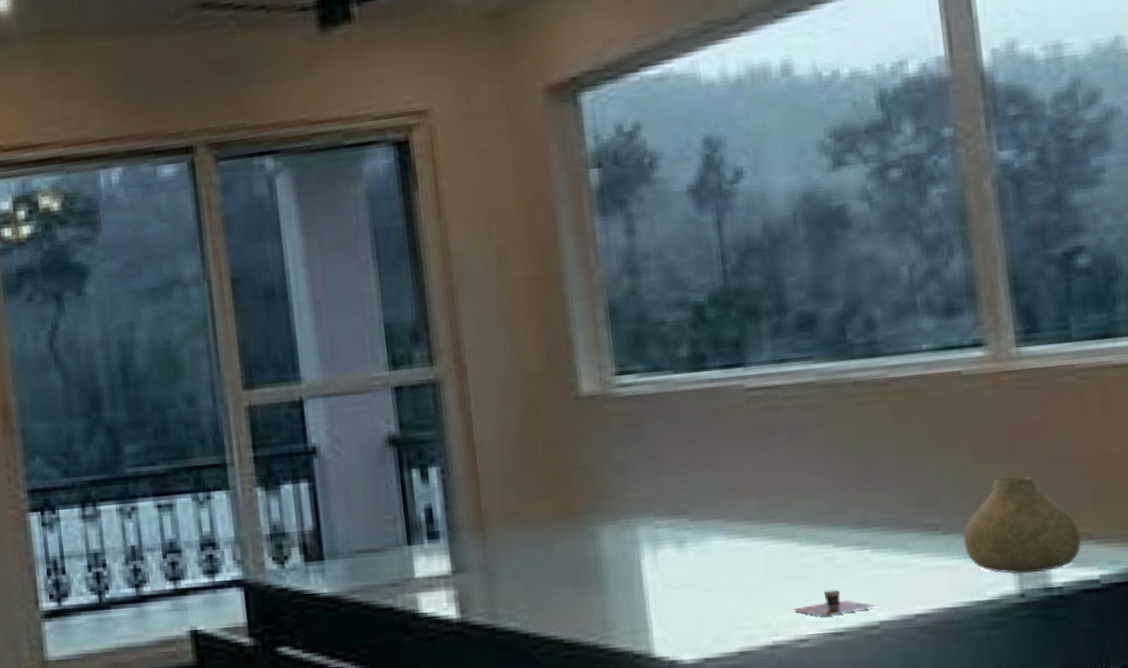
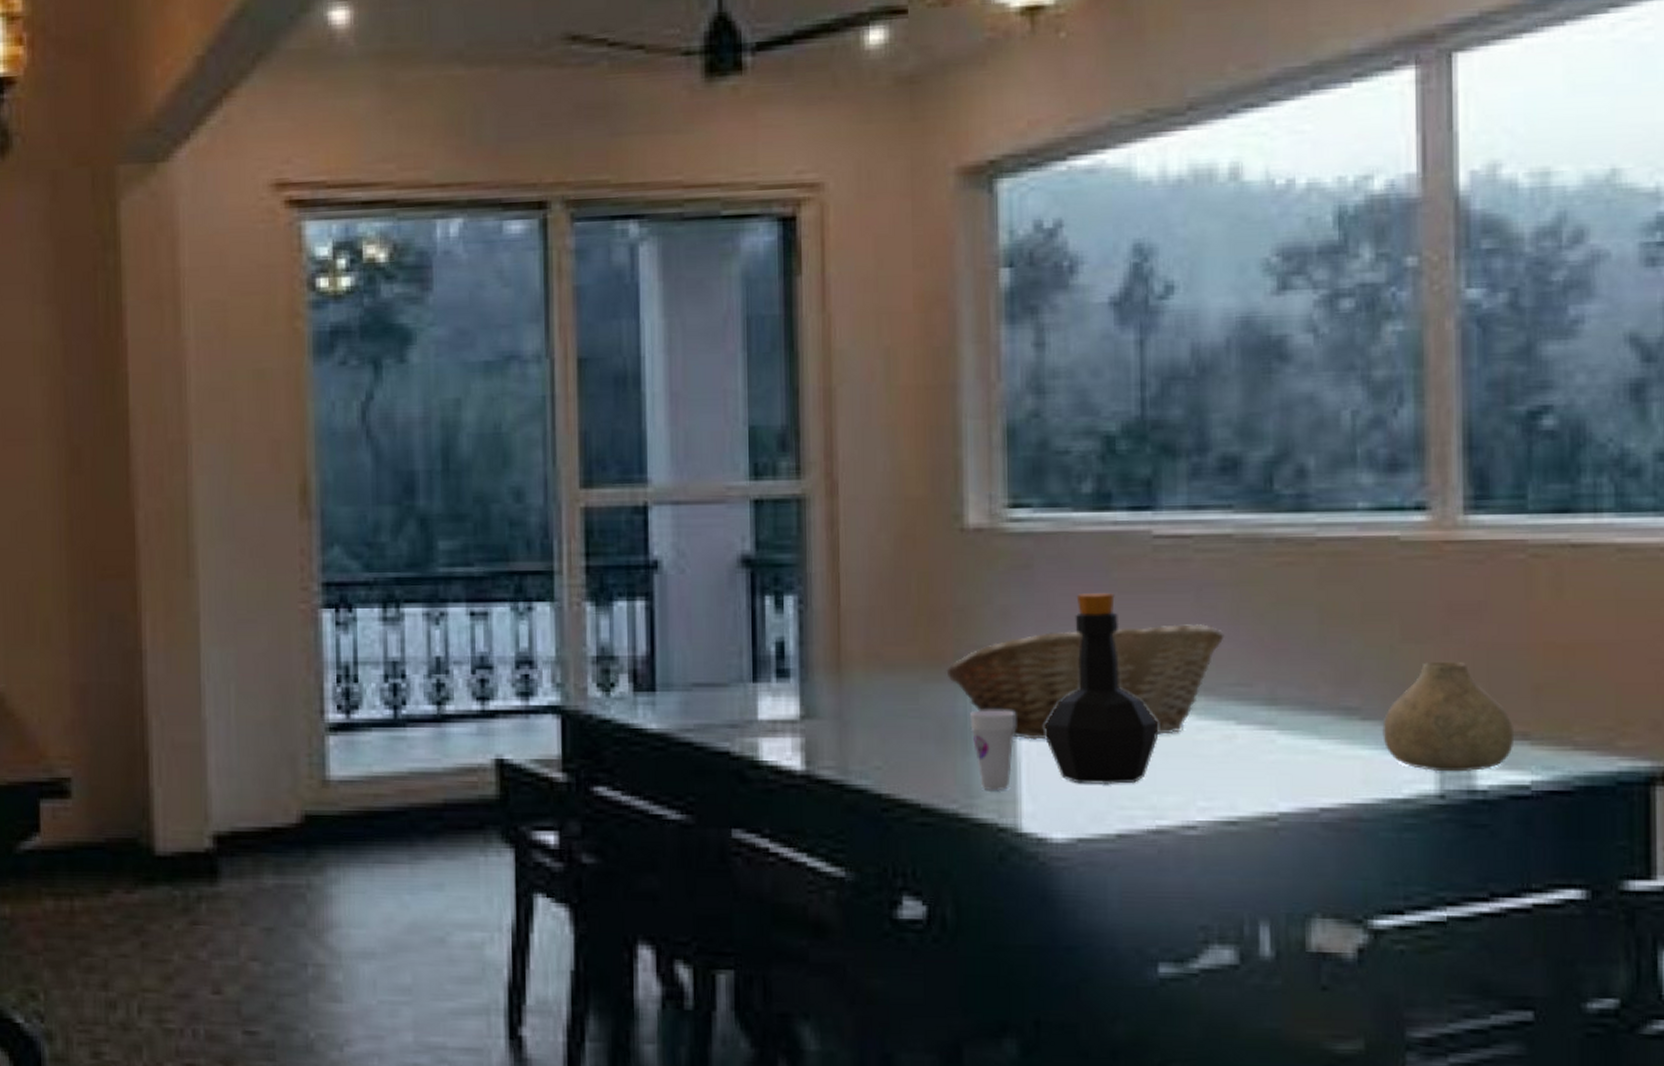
fruit basket: none [575,462,817,576] -> present [946,624,1224,740]
cup: none [600,551,641,623] -> present [970,710,1016,790]
bottle: none [666,441,766,611] -> present [1045,592,1157,785]
cup: present [793,589,879,617] -> none [1182,772,1280,802]

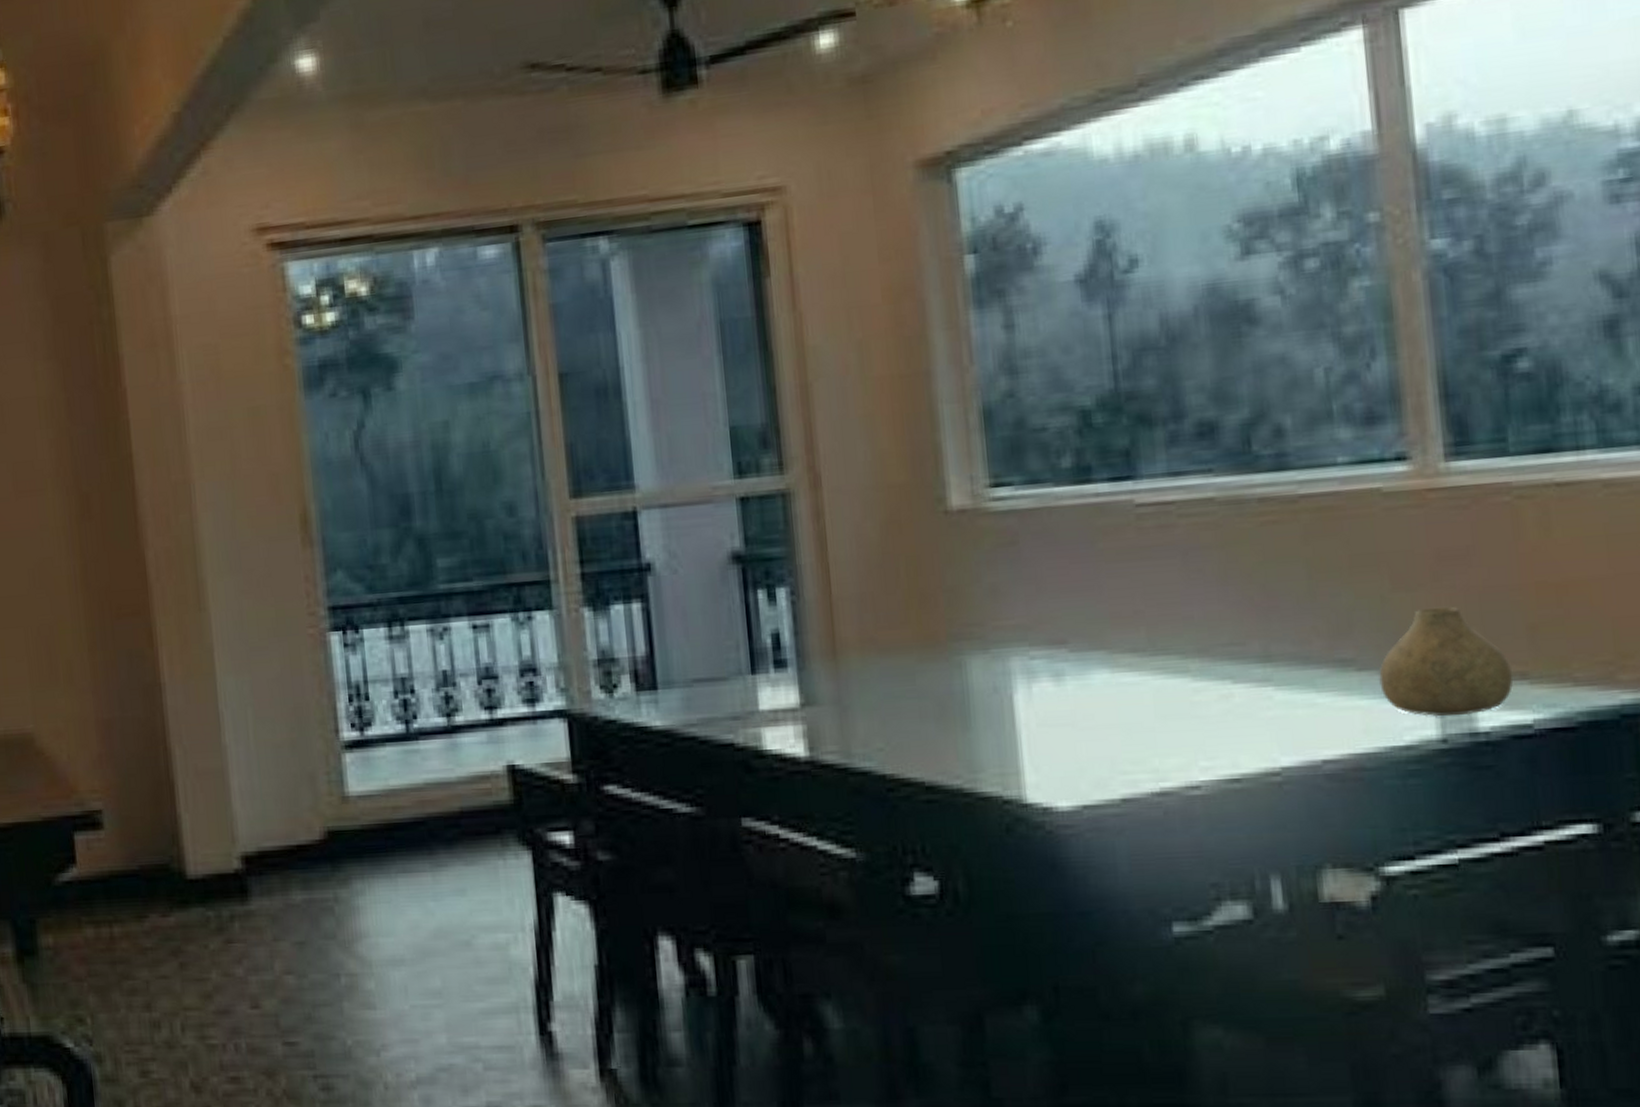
fruit basket: present [946,624,1224,740] -> none [940,587,1214,712]
cup: present [970,710,1016,790] -> none [967,685,1012,764]
bottle: present [1045,592,1157,785] -> none [1042,563,1155,752]

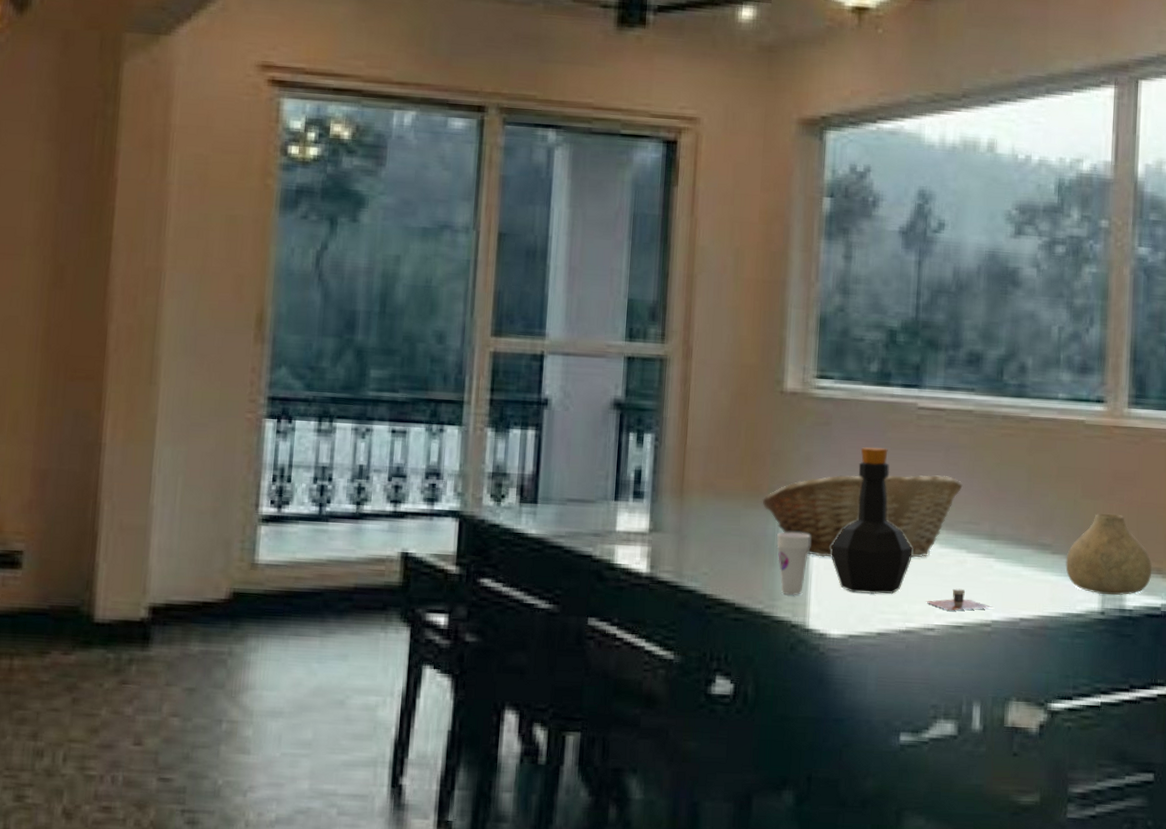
fruit basket: none [940,587,1214,712] -> present [762,475,963,558]
cup: none [967,685,1012,764] -> present [777,532,811,595]
bottle: none [1042,563,1155,752] -> present [831,447,912,595]
cup: none [1183,730,1282,761] -> present [926,588,994,611]

